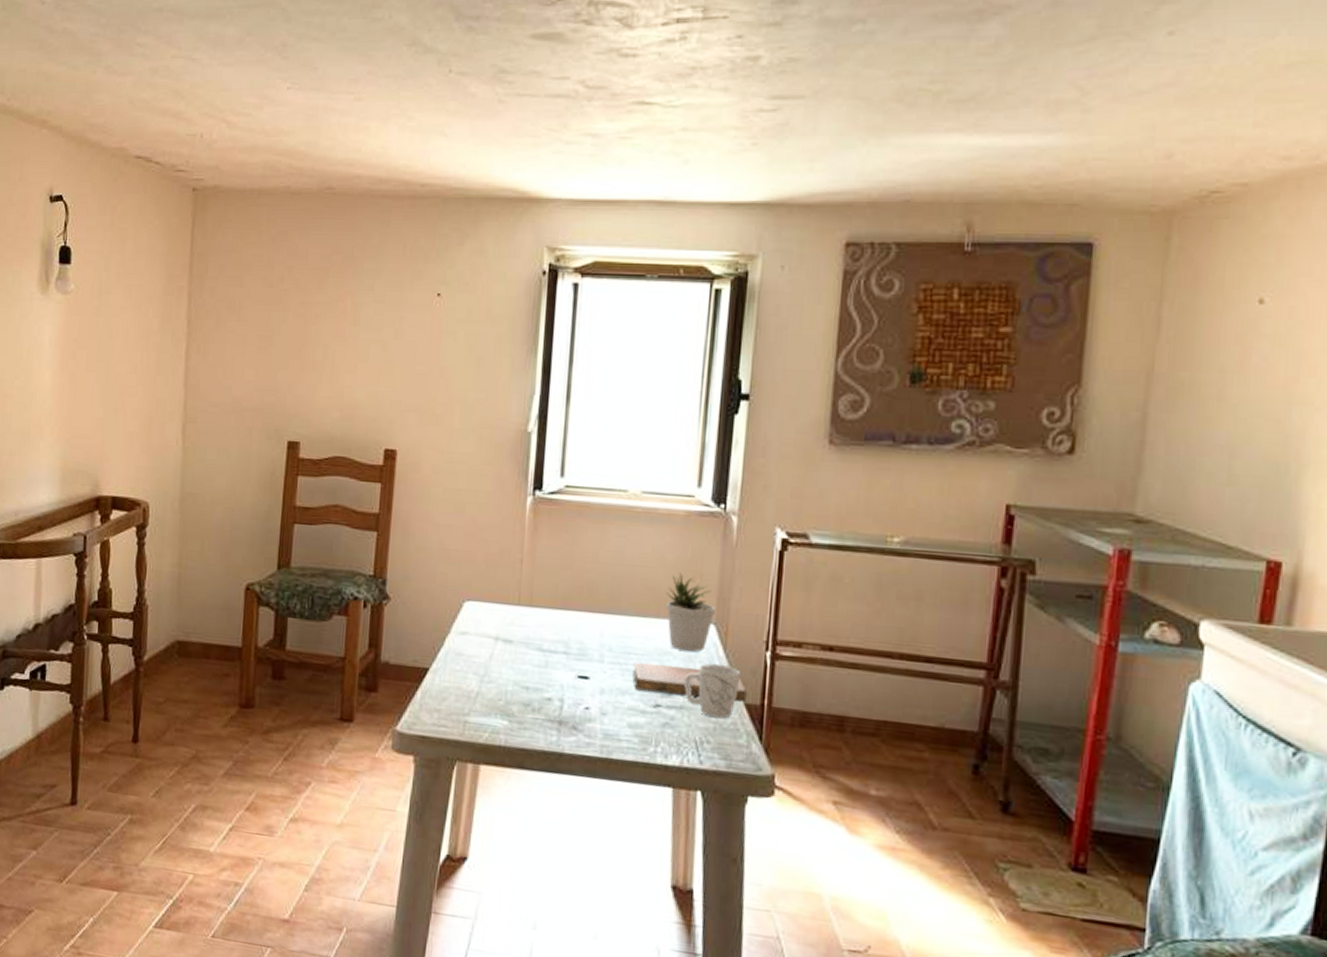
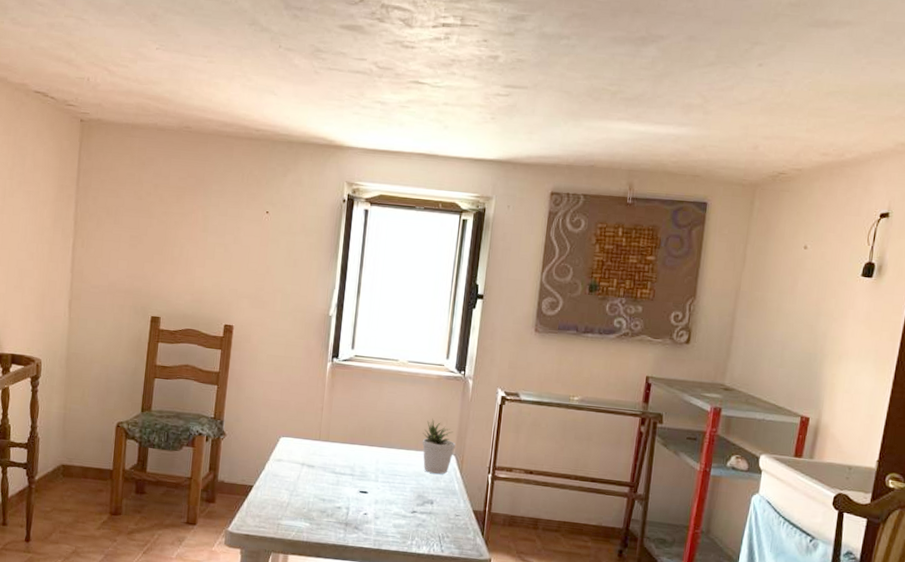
notebook: present [632,662,747,702] -> none [398,481,475,509]
mug: present [683,664,741,719] -> none [432,482,471,521]

